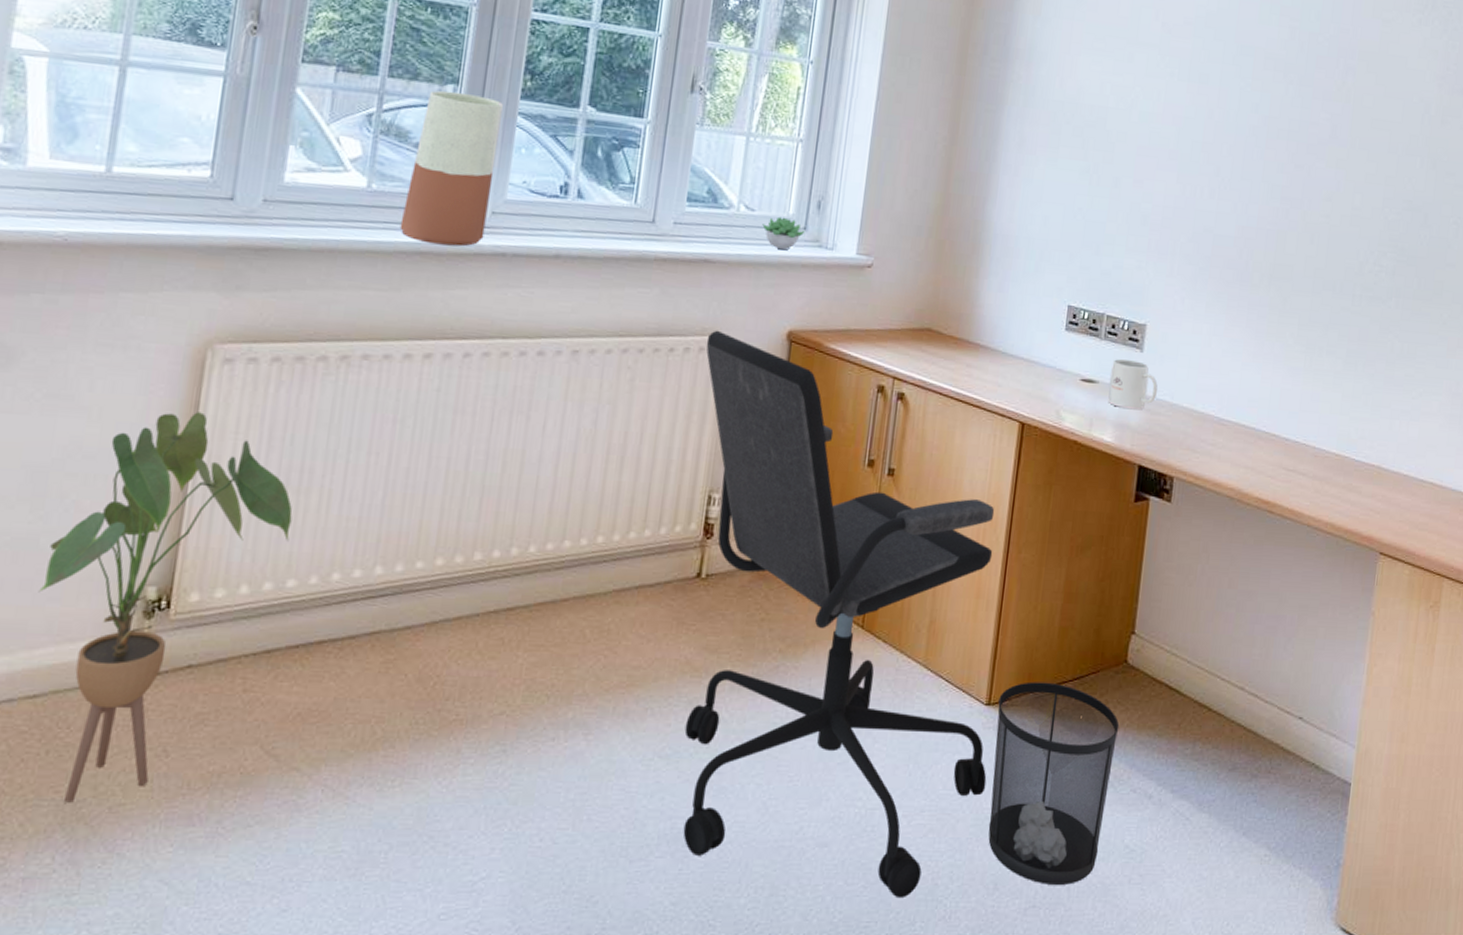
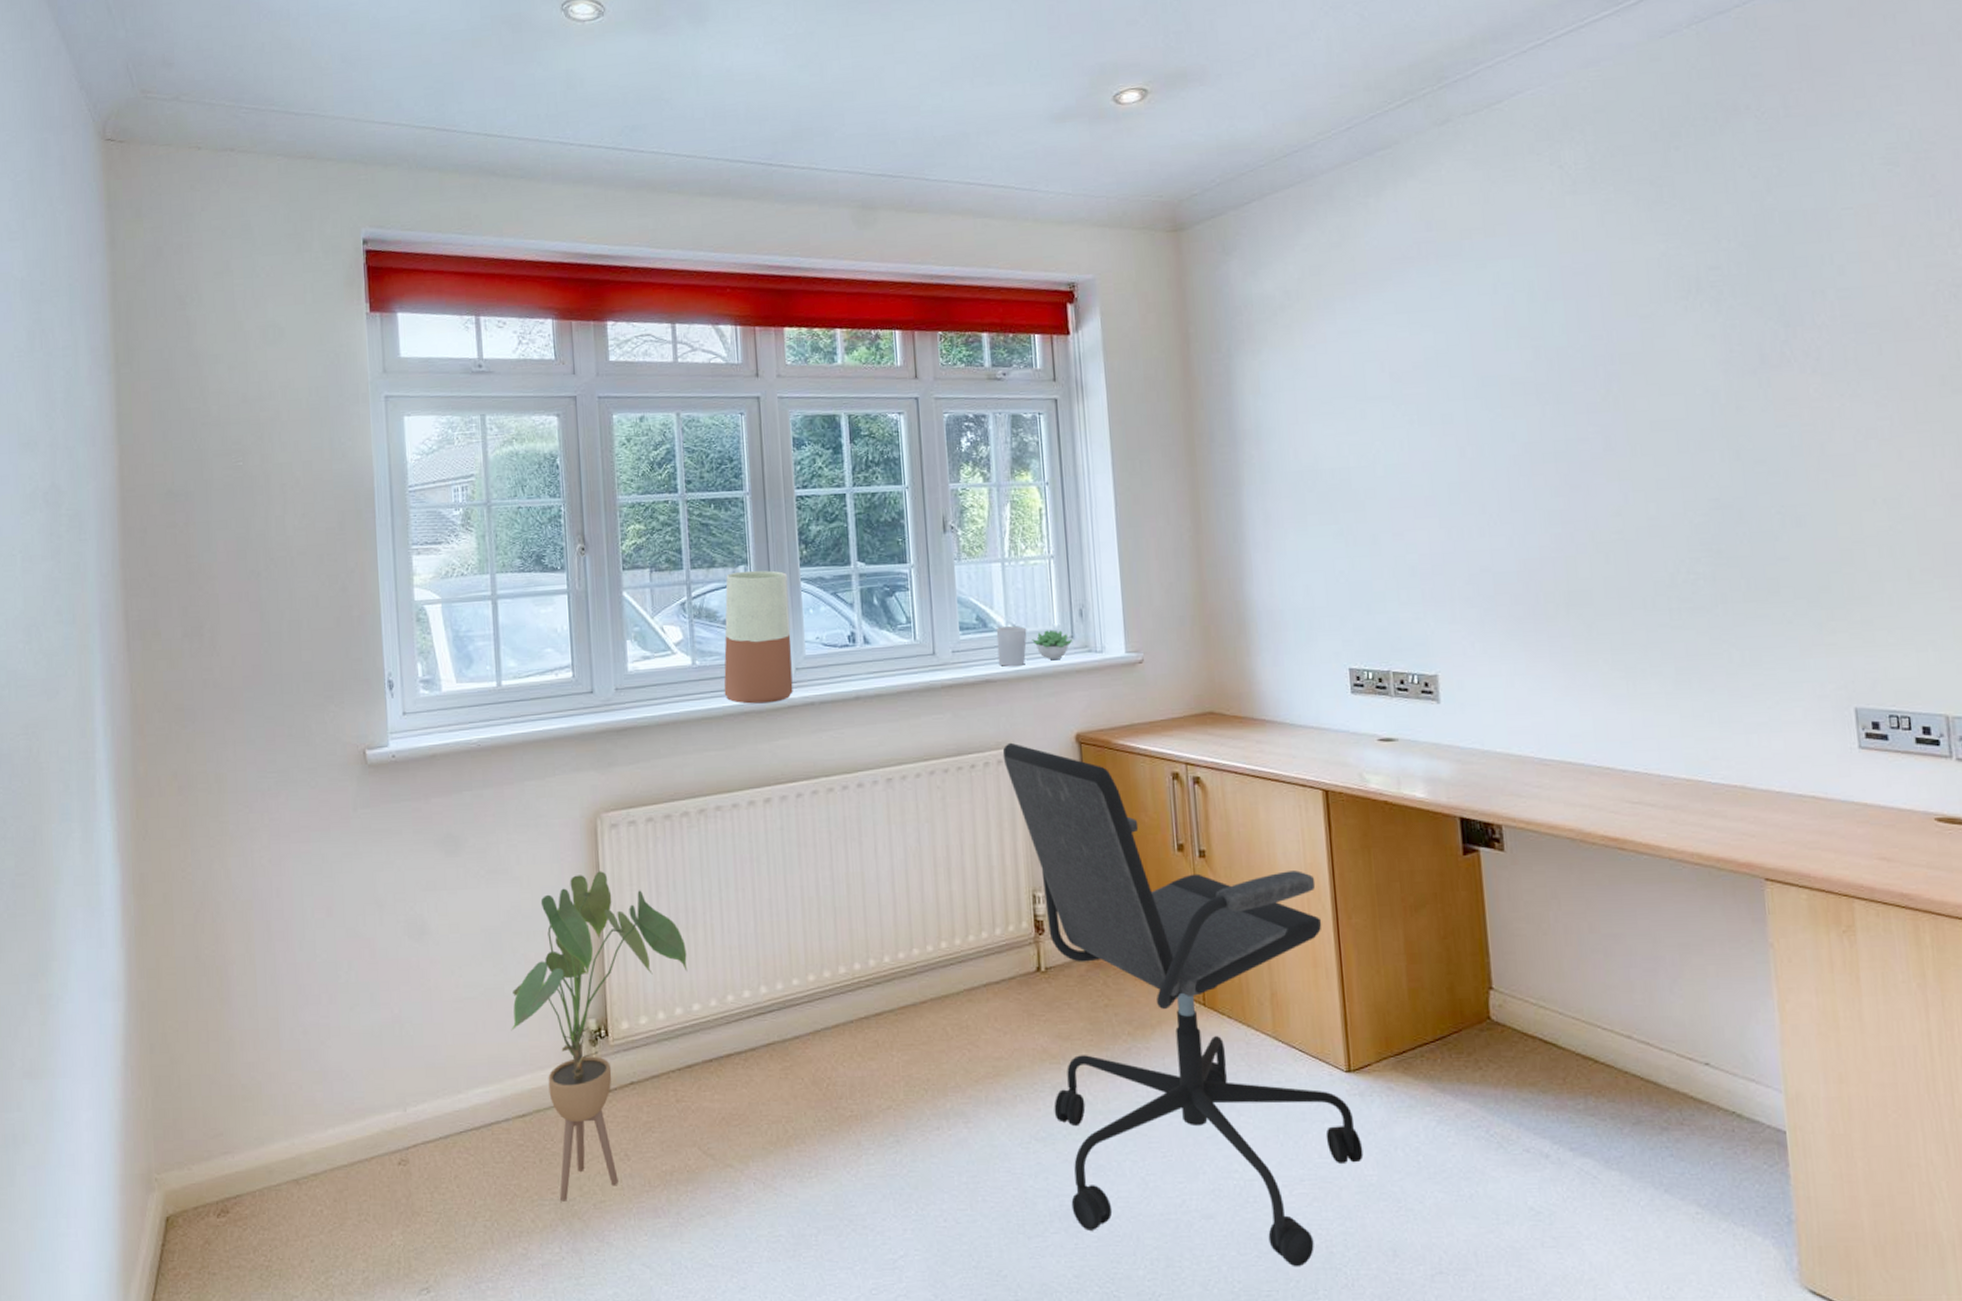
candle holder: none [721,204,759,251] -> present [996,625,1027,668]
waste bin: present [988,681,1120,885] -> none [1358,1045,1500,1250]
mug: present [1108,359,1158,410] -> none [1408,713,1465,763]

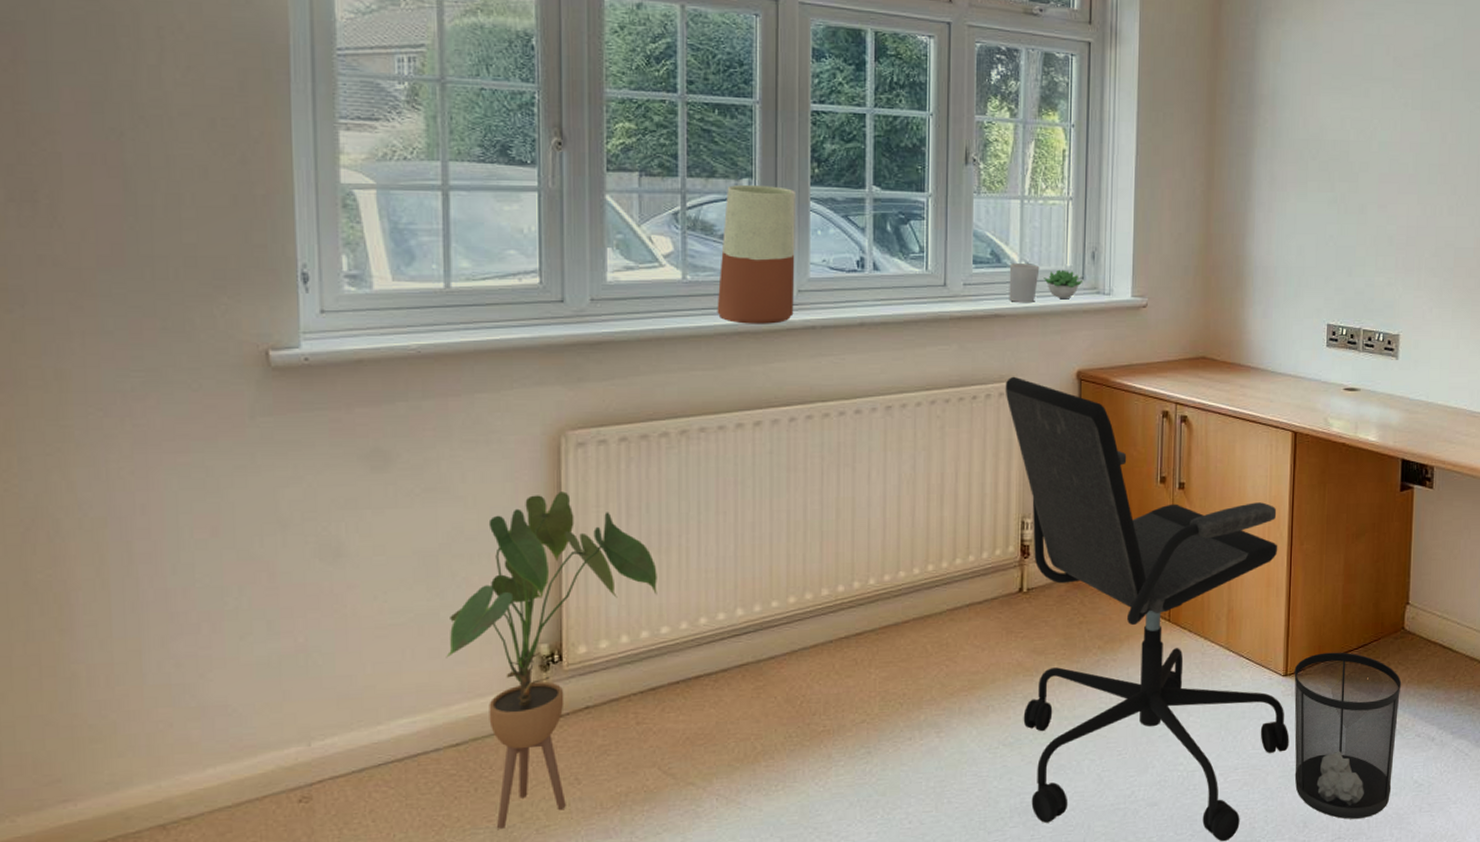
waste bin: none [1358,1045,1500,1250] -> present [1294,652,1402,819]

